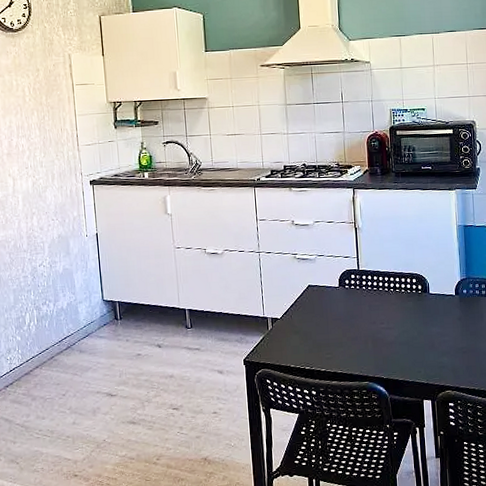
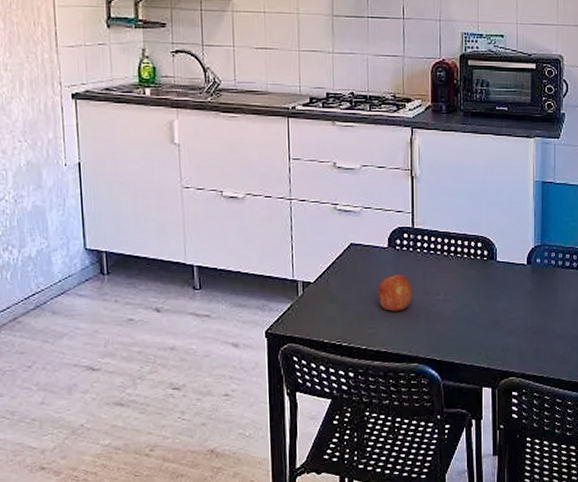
fruit: none [333,308,361,340] -> present [378,275,413,312]

